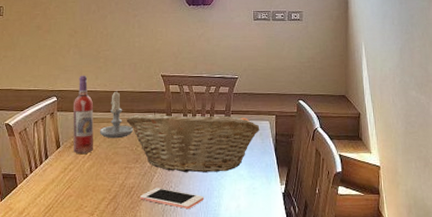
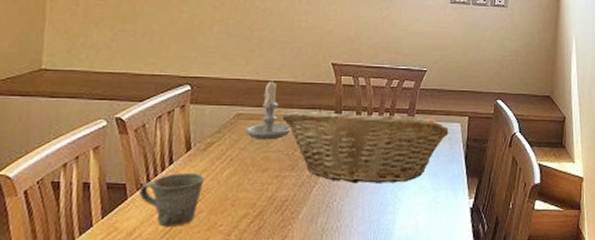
mug: none [26,166,71,208] -> present [139,173,204,227]
wine bottle: present [73,75,94,154] -> none [208,59,240,158]
cell phone: present [140,188,204,210] -> none [294,202,376,228]

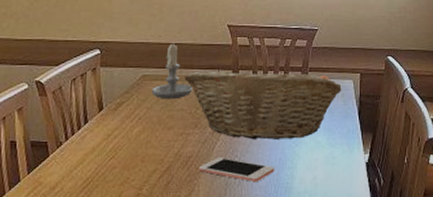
mug: present [139,173,204,227] -> none [59,131,116,182]
cell phone: none [294,202,376,228] -> present [199,157,275,183]

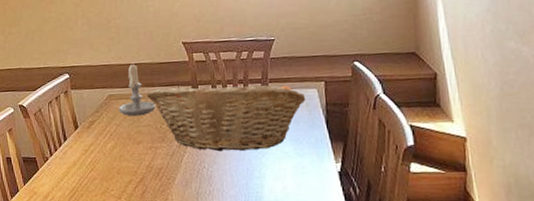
cell phone: present [199,157,275,183] -> none [170,169,244,192]

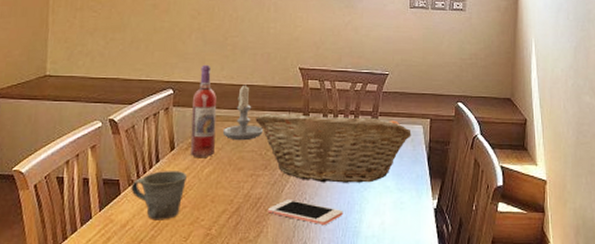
mug: none [46,147,93,192] -> present [131,171,187,220]
wine bottle: none [87,48,114,134] -> present [190,64,217,157]
cell phone: none [170,169,244,192] -> present [268,200,343,226]

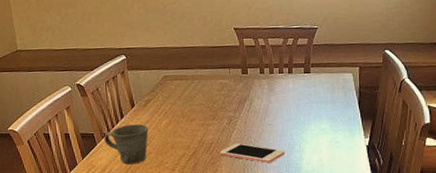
wine bottle: present [190,64,217,157] -> none [144,31,168,112]
candle: present [222,83,263,141] -> none [173,45,208,96]
fruit basket: present [255,111,412,183] -> none [200,65,342,128]

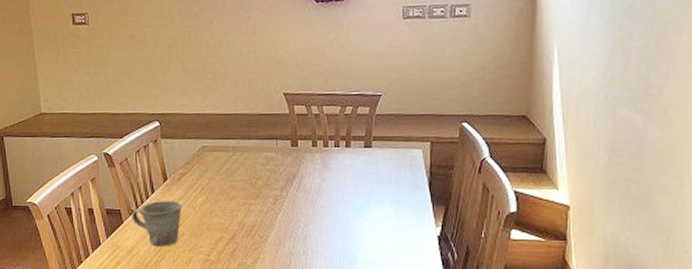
cell phone: present [220,143,285,164] -> none [263,227,340,253]

